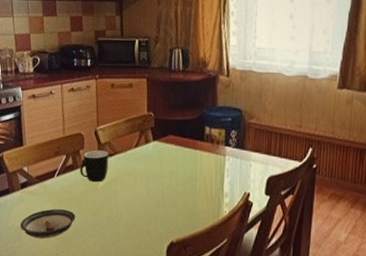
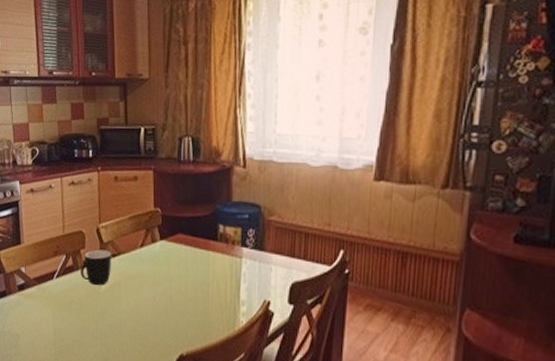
saucer: present [20,209,75,239] -> none [17,313,76,347]

